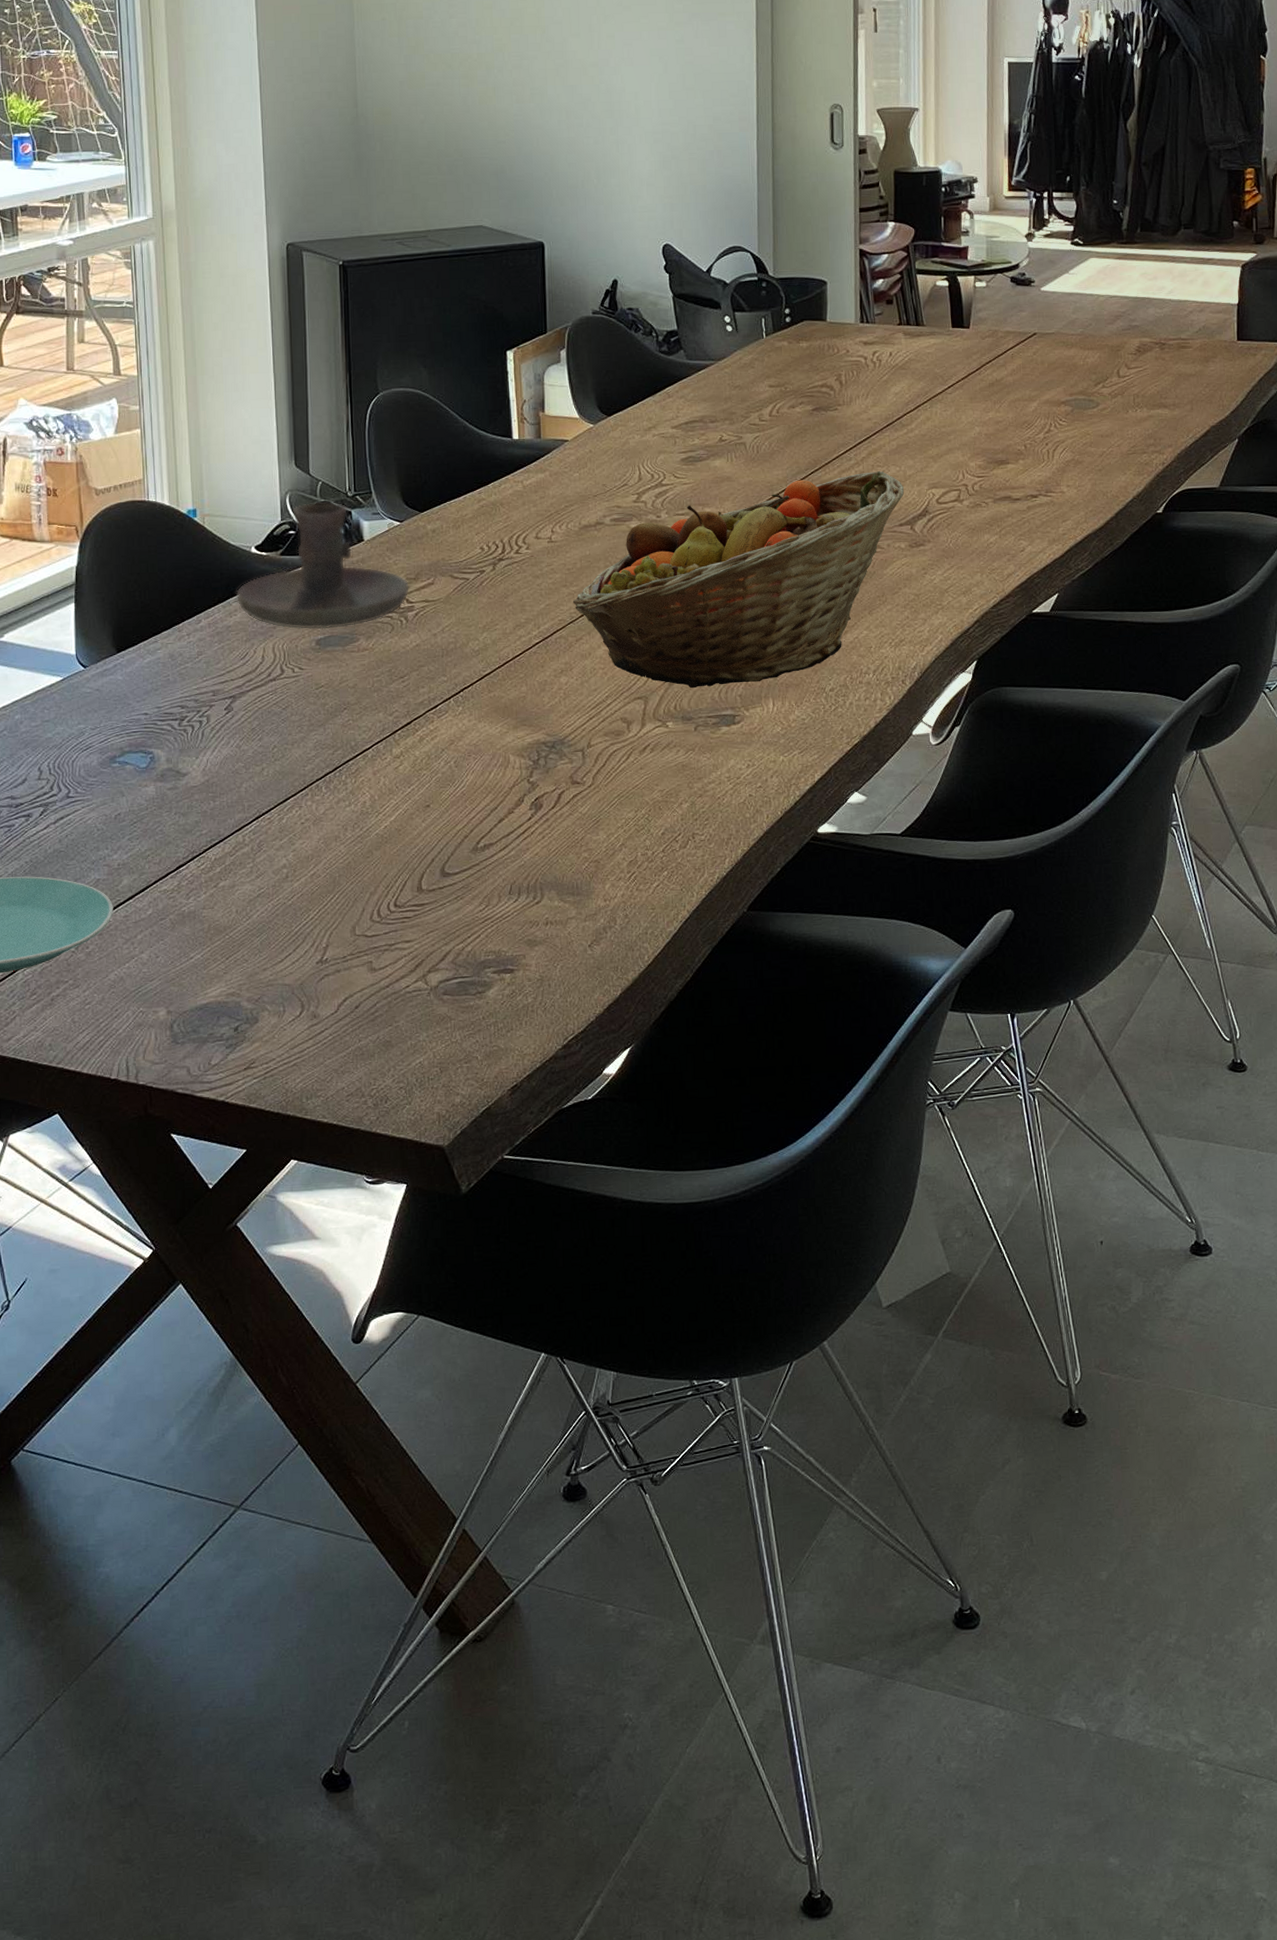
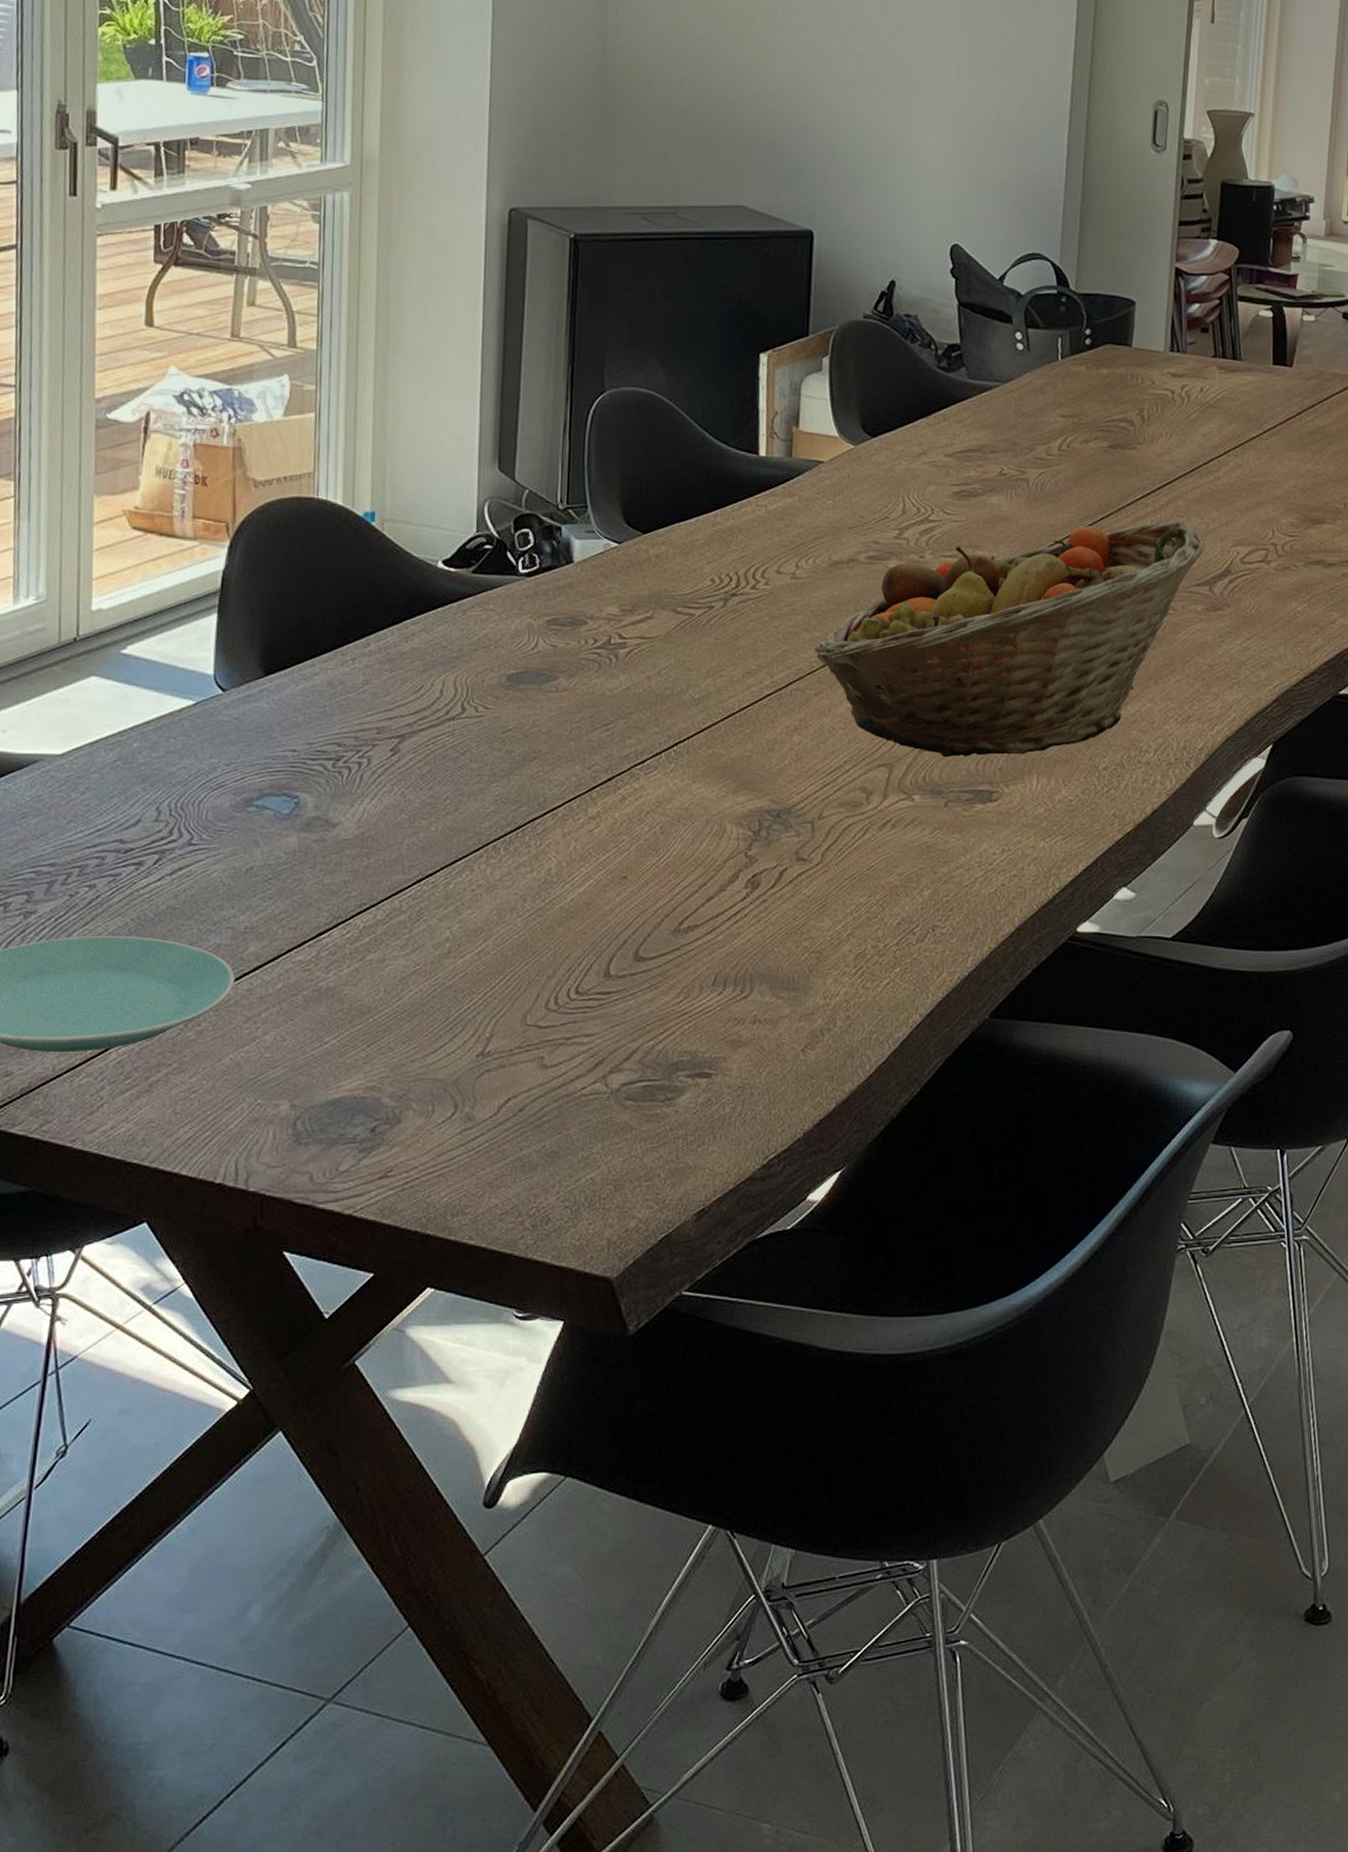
candle holder: present [235,501,410,630] -> none [414,512,624,664]

